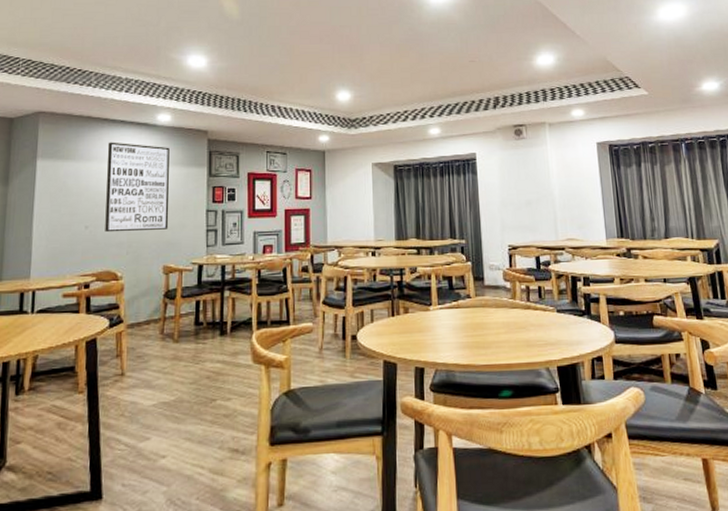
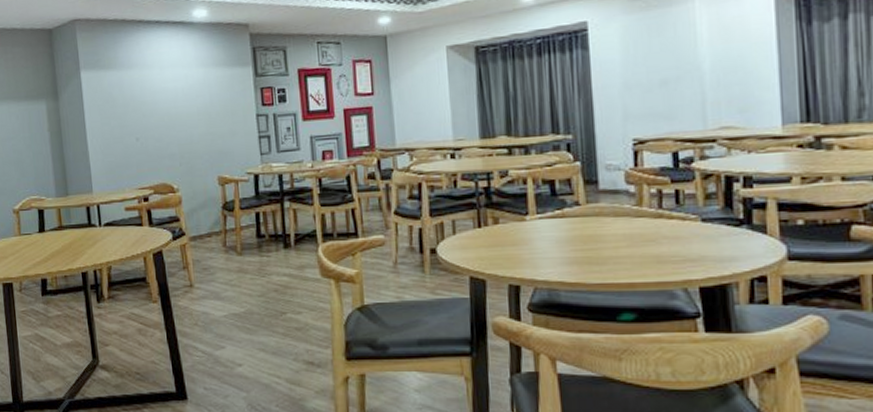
wall art: present [105,142,170,233] -> none [146,45,219,144]

